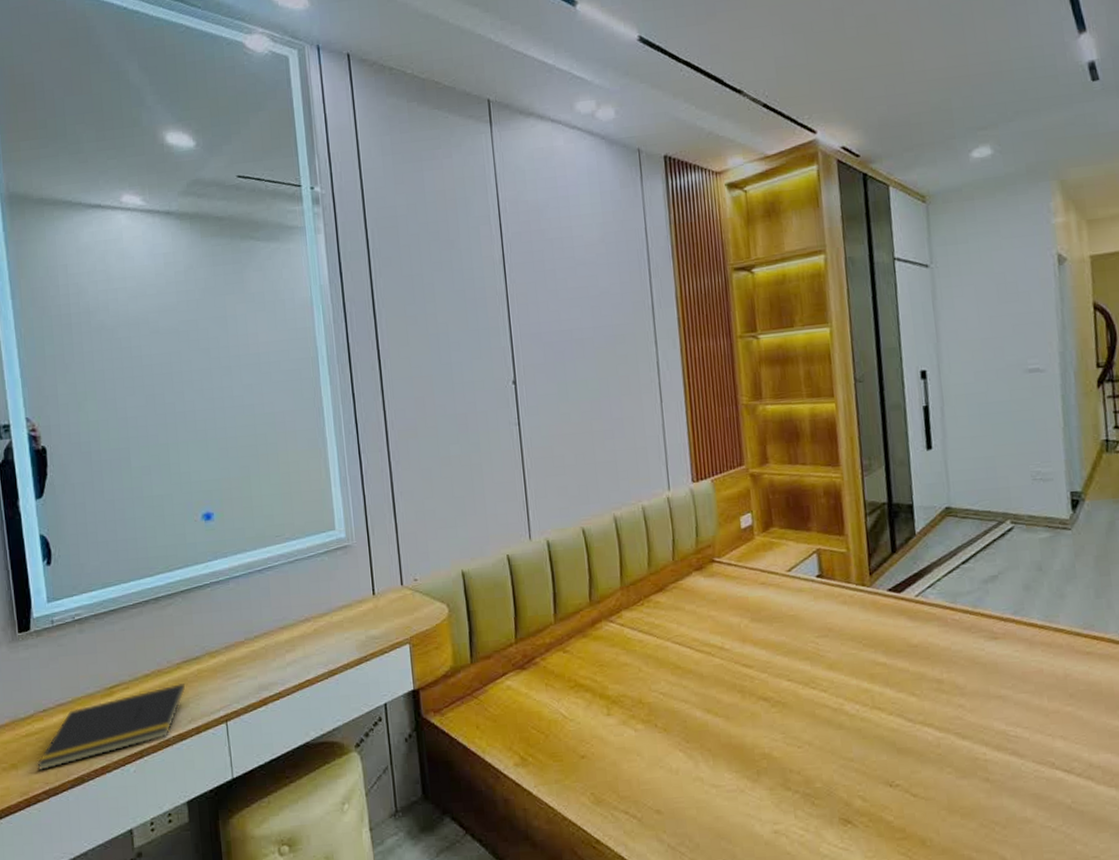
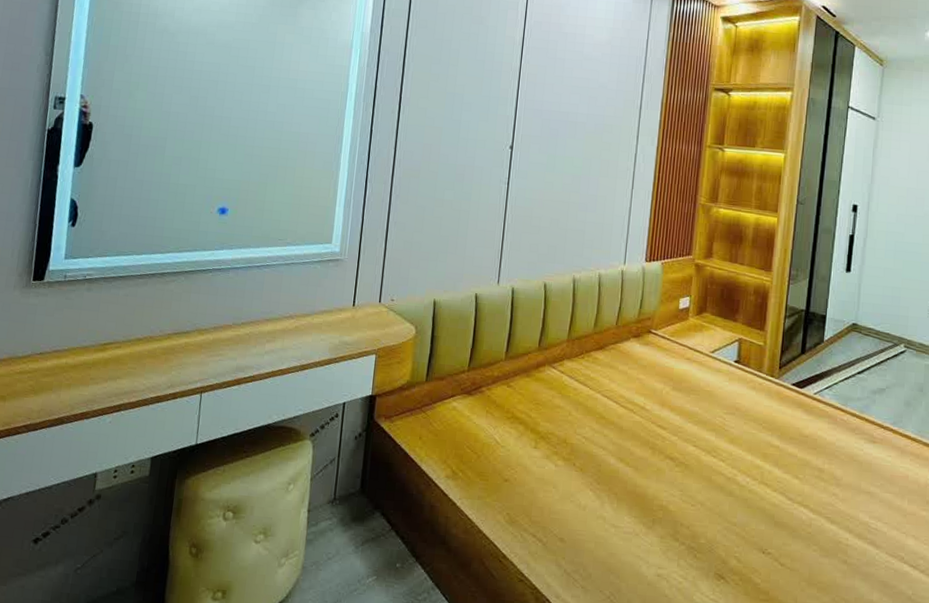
notepad: present [37,684,185,771] -> none [23,352,171,407]

